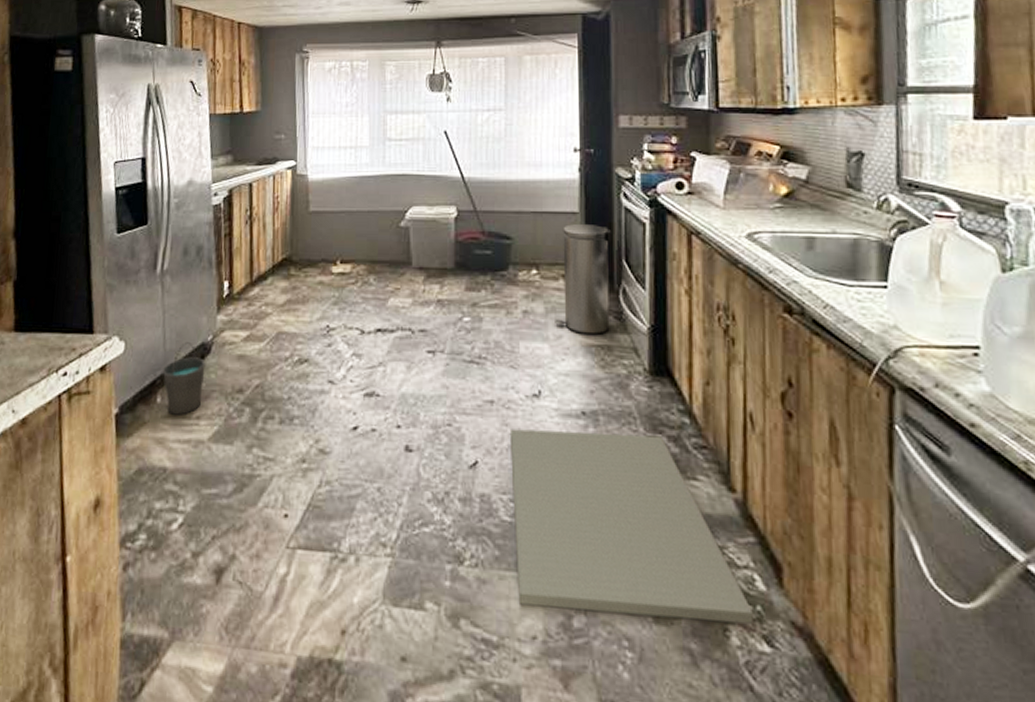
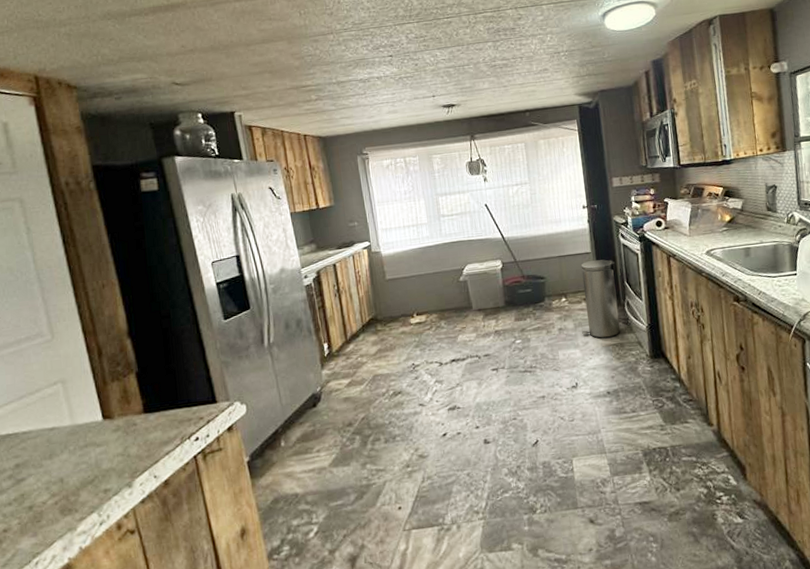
bucket: present [162,342,206,415] -> none [282,395,319,453]
door mat: present [509,428,753,624] -> none [558,398,731,530]

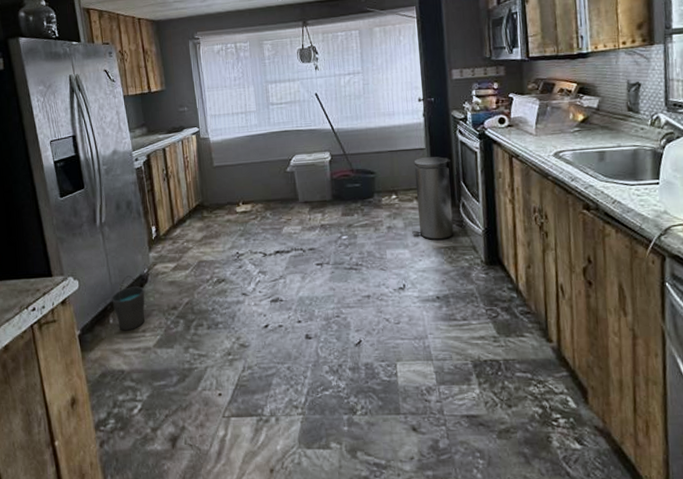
bucket: none [282,395,319,453] -> present [111,276,145,331]

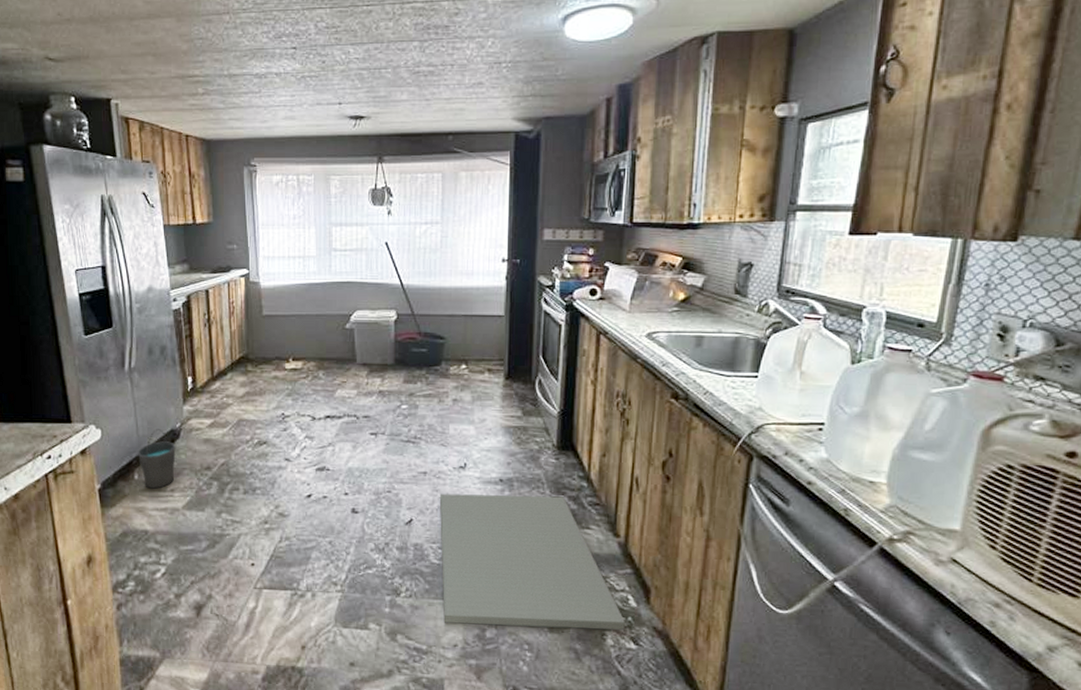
door mat: none [383,308,568,437] -> present [439,493,625,630]
pedal bin: present [412,156,454,241] -> none [480,326,532,419]

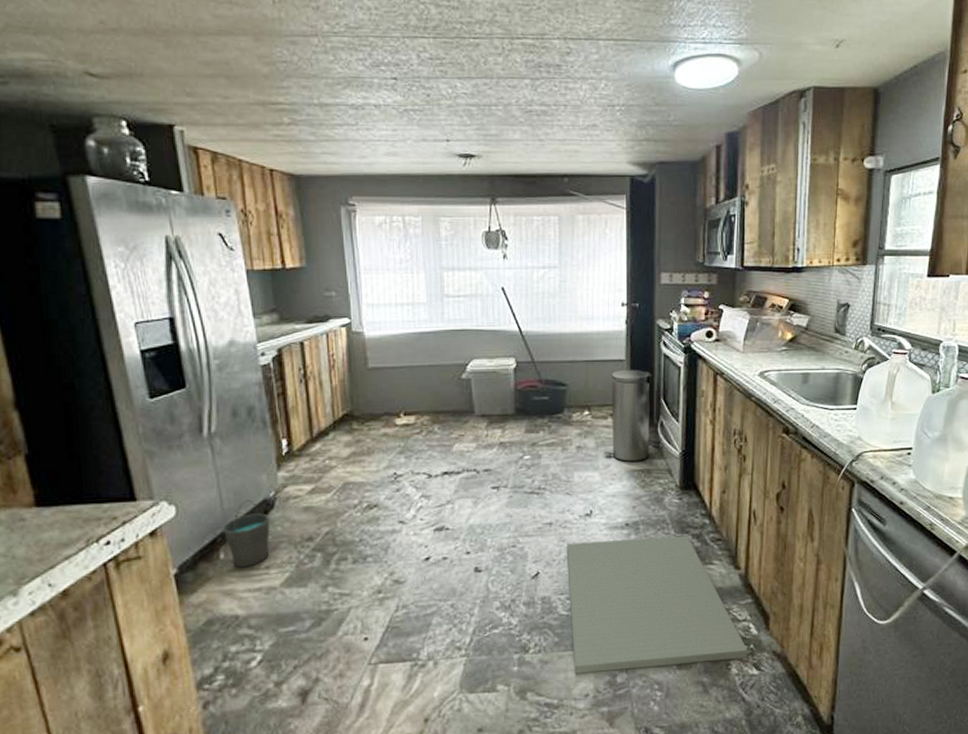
pedal bin: none [480,326,532,419] -> present [604,370,653,463]

